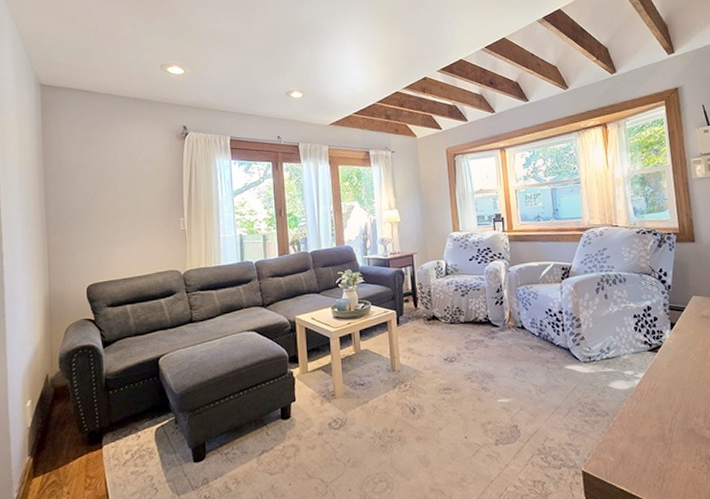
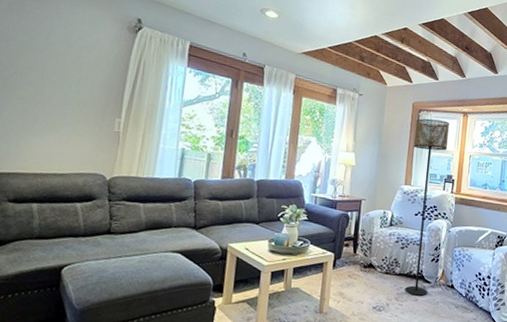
floor lamp: none [452,160,497,342] -> present [405,118,449,296]

